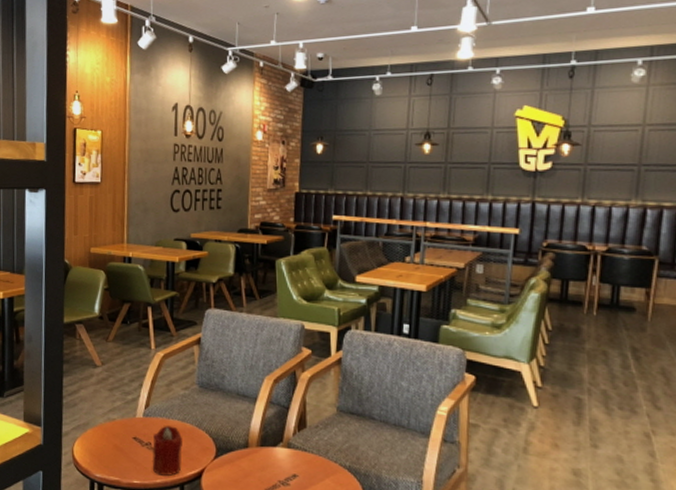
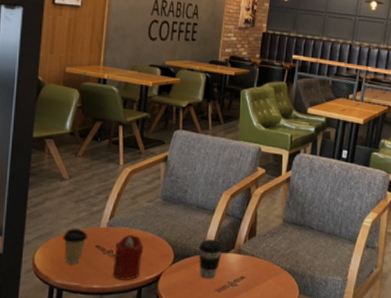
coffee cup: none [100,418,125,458] -> present [63,228,88,265]
coffee cup: none [243,431,269,477] -> present [199,240,223,279]

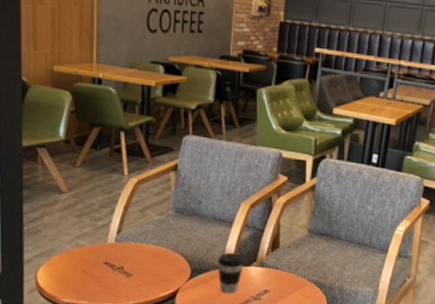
coffee cup: present [63,228,88,265] -> none [67,244,95,283]
candle: present [112,235,143,280] -> none [124,250,157,297]

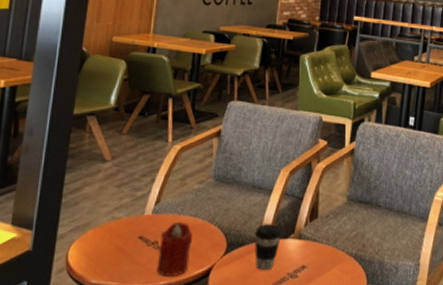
candle: none [124,250,157,297] -> present [156,222,192,277]

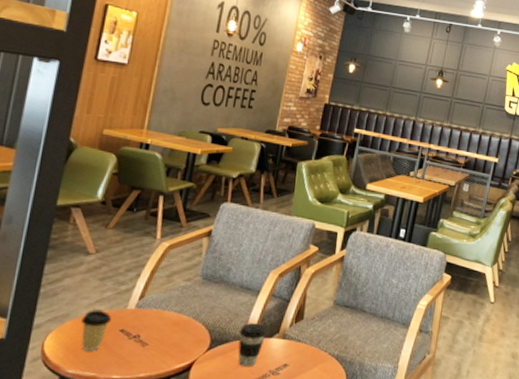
coffee cup: none [102,217,131,261] -> present [81,310,112,352]
candle: present [156,222,192,277] -> none [136,318,176,369]

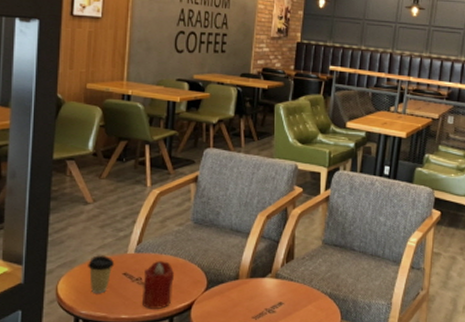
candle: none [136,318,176,369] -> present [141,261,174,309]
coffee cup: present [238,323,266,367] -> none [234,264,259,306]

